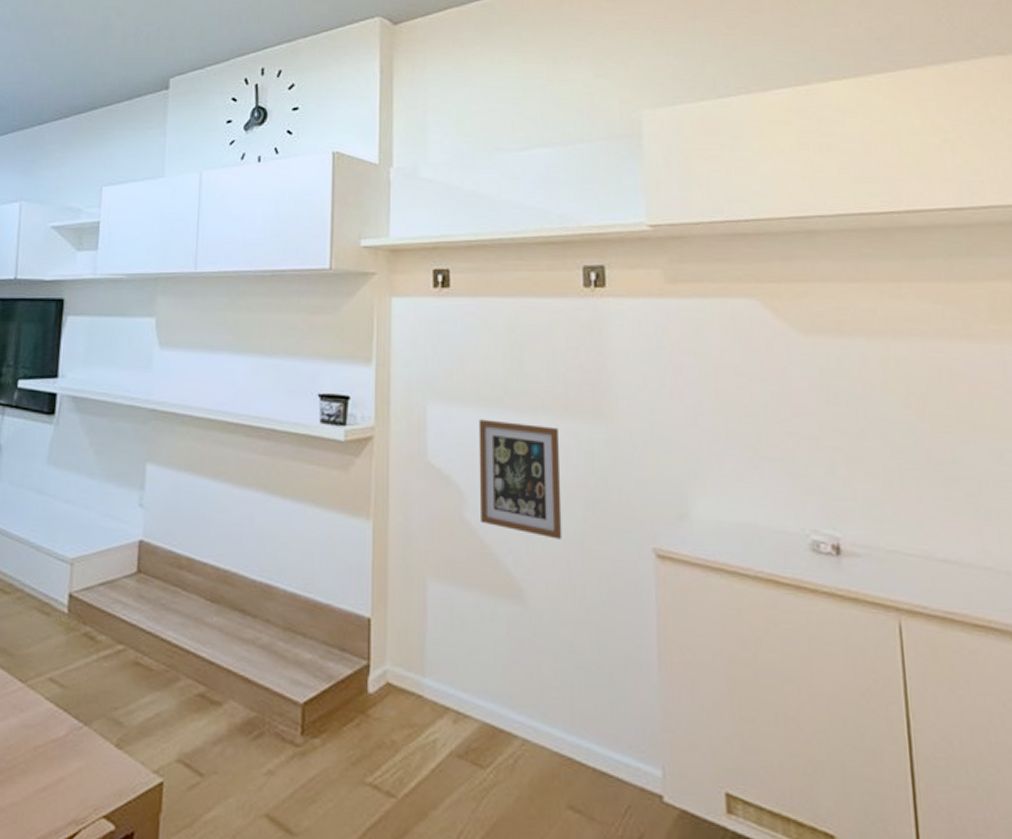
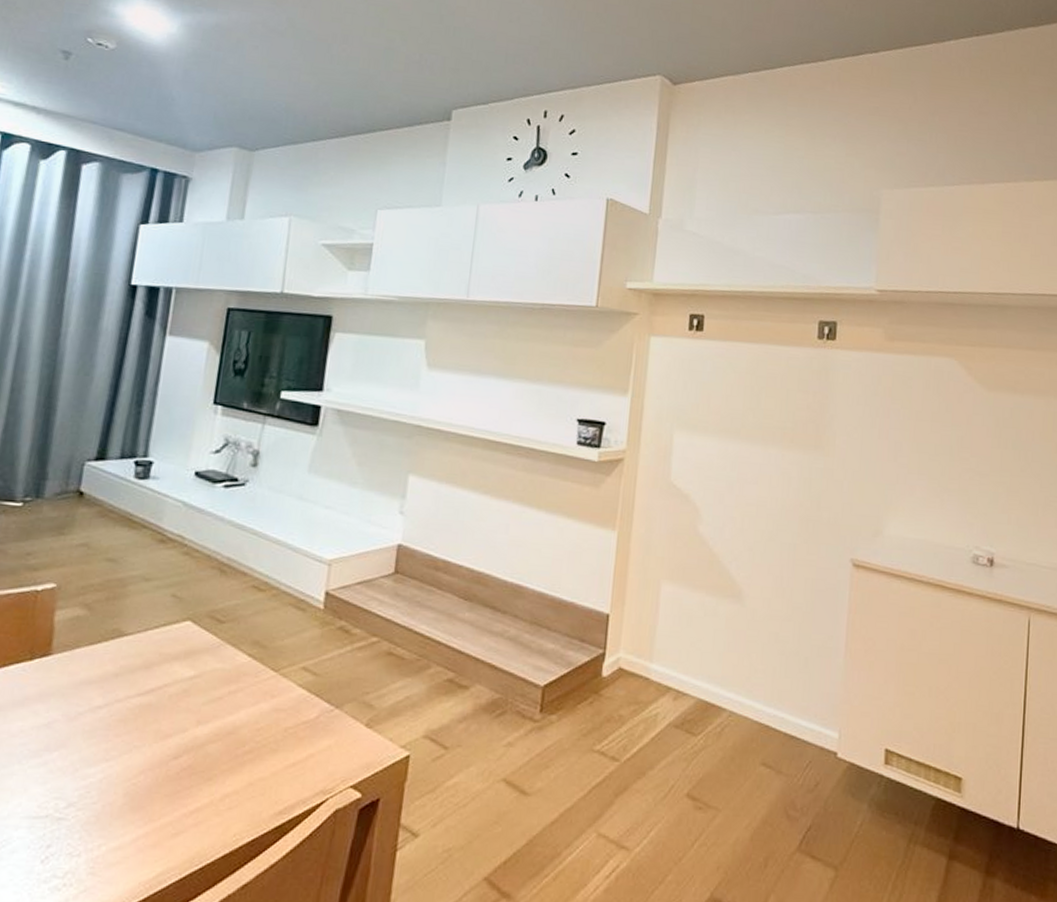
picture frame: present [478,419,562,539] -> none [712,447,784,550]

